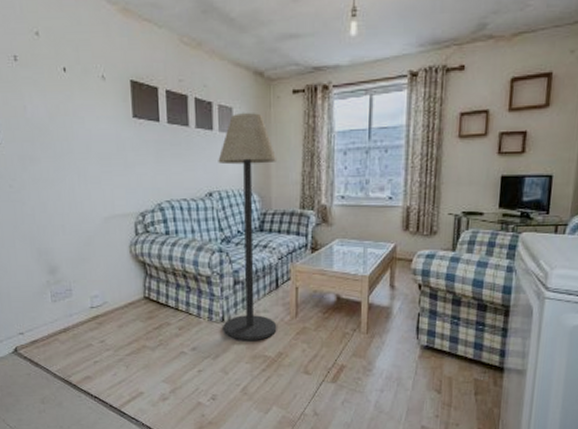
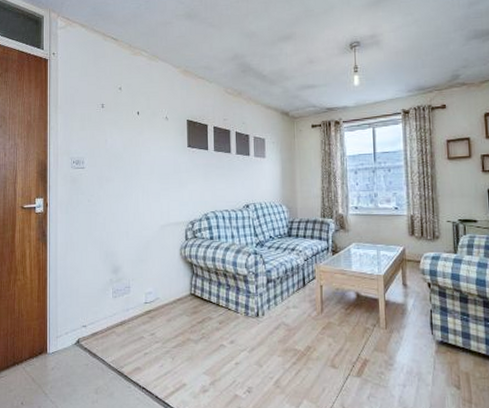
floor lamp: present [218,113,278,340] -> none [253,142,305,334]

